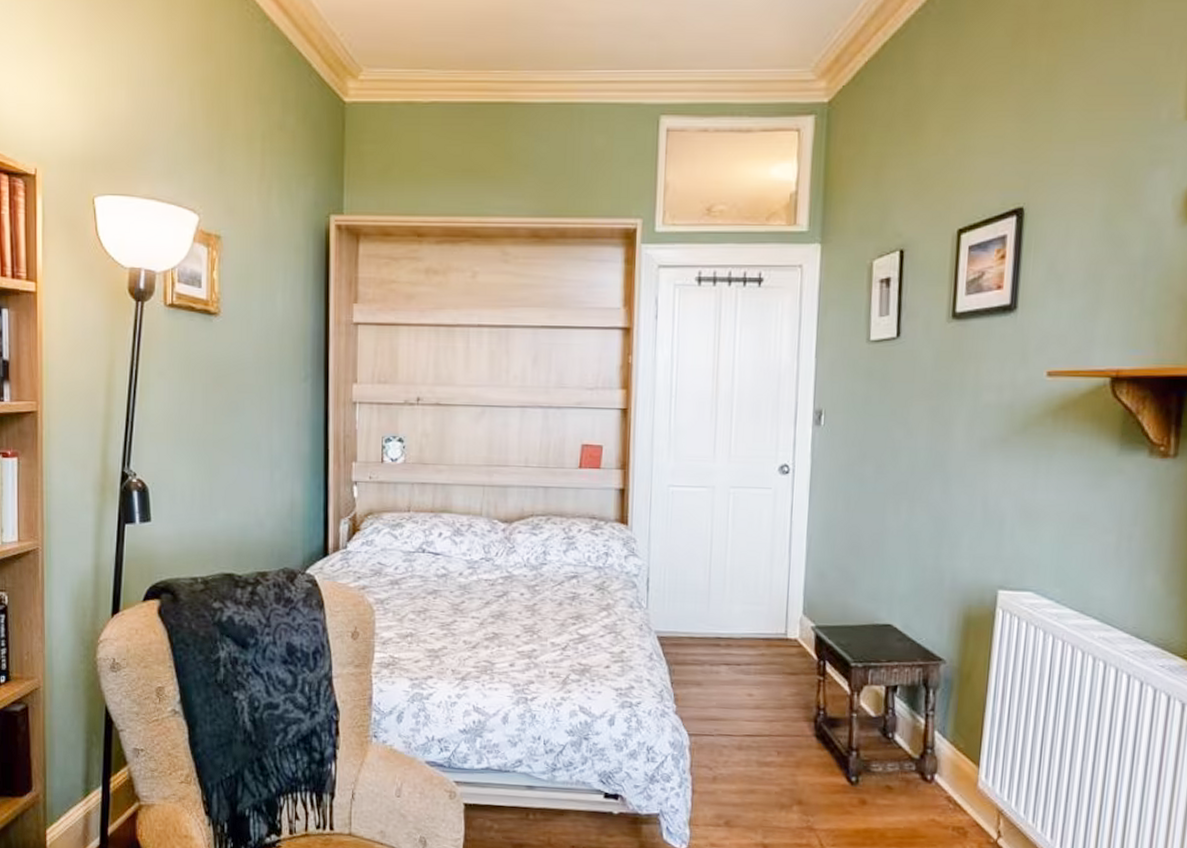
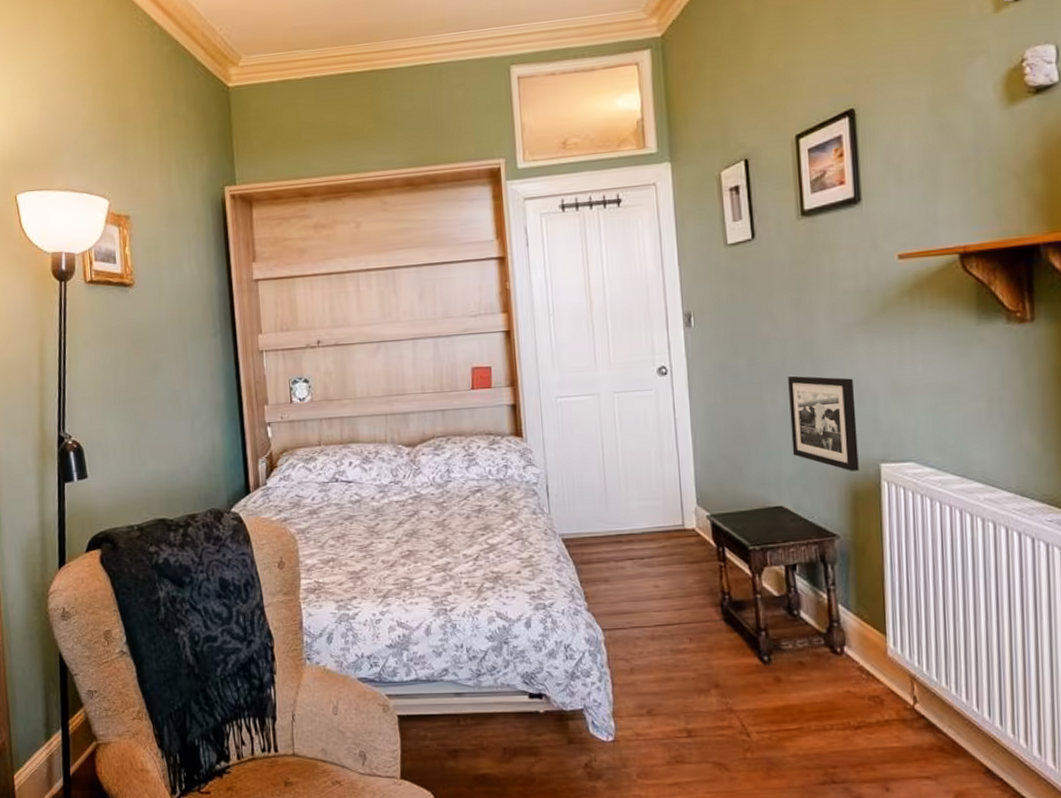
picture frame: none [909,489,983,595] -> present [788,376,859,471]

